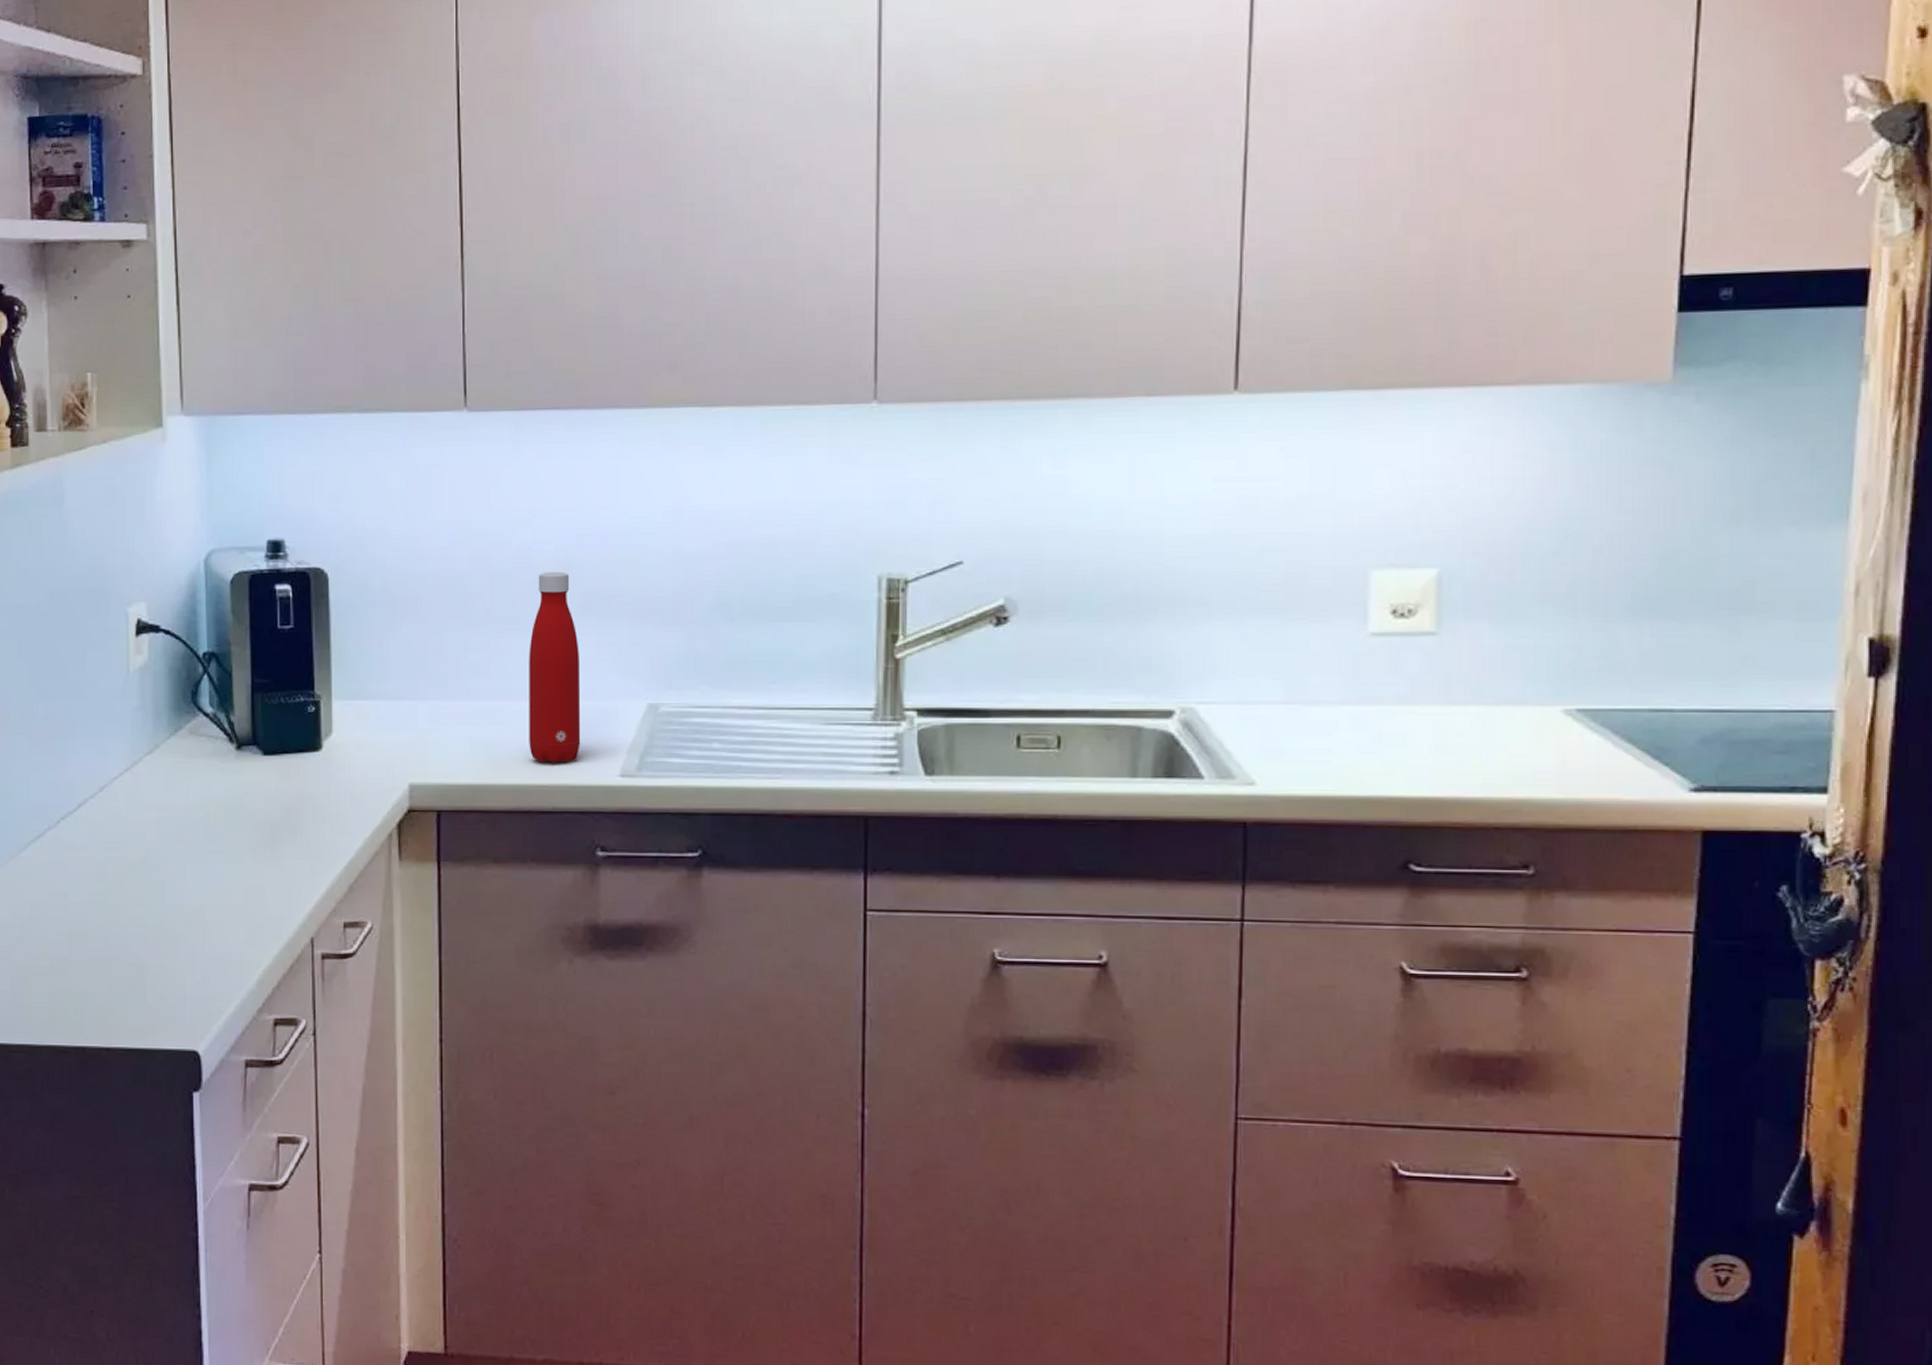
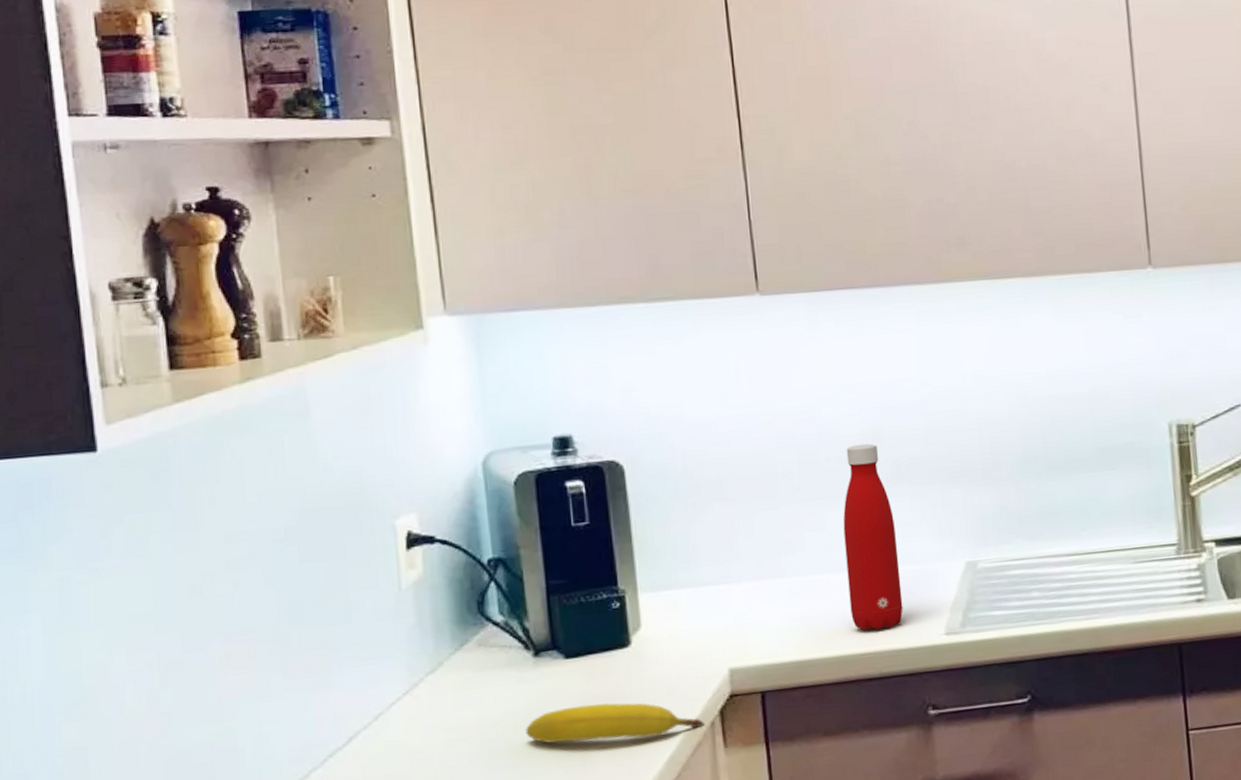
fruit: none [225,801,383,839] -> present [525,703,705,743]

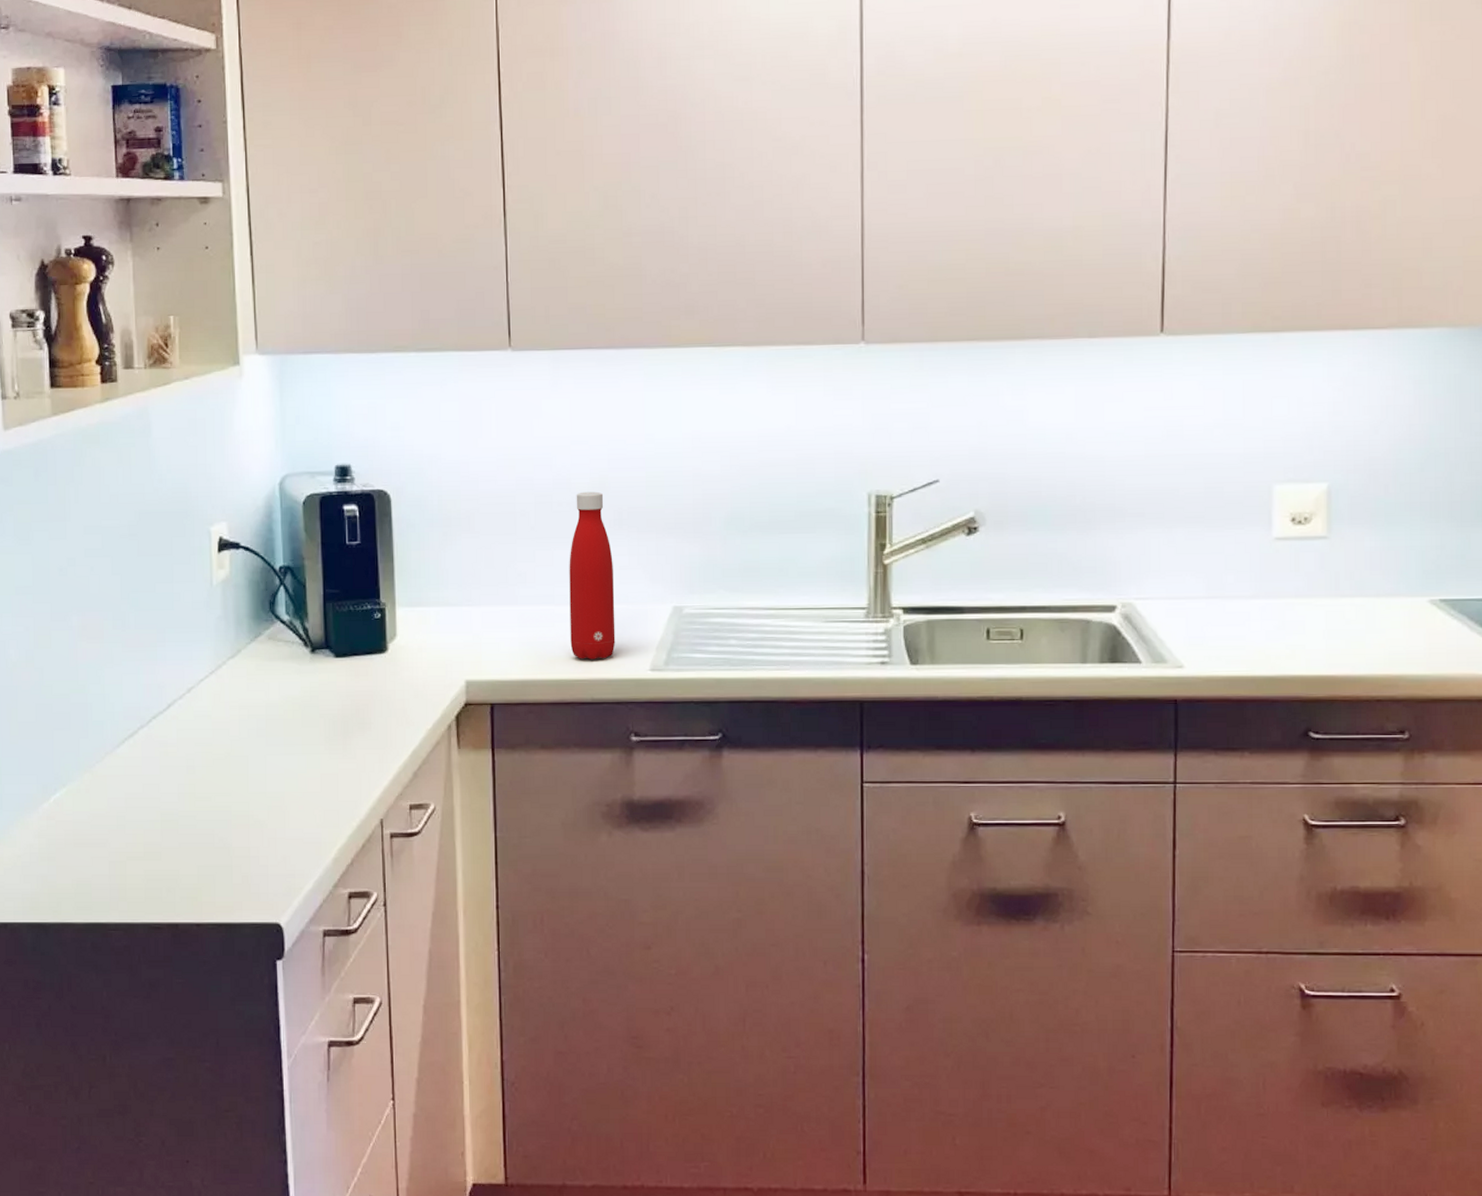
fruit: present [525,703,705,743] -> none [301,698,443,731]

